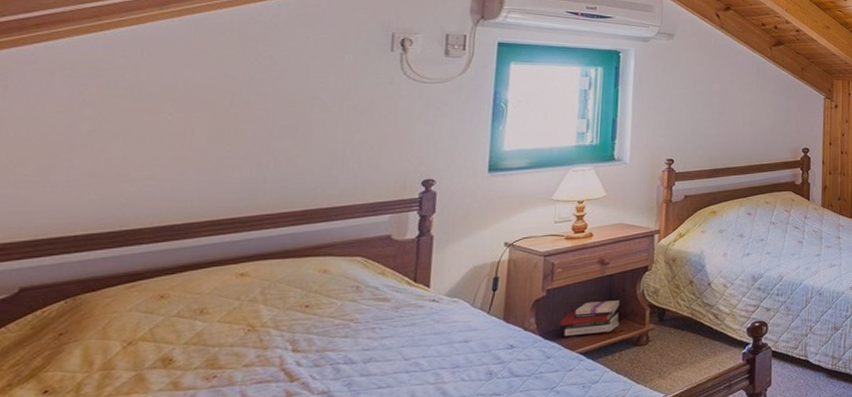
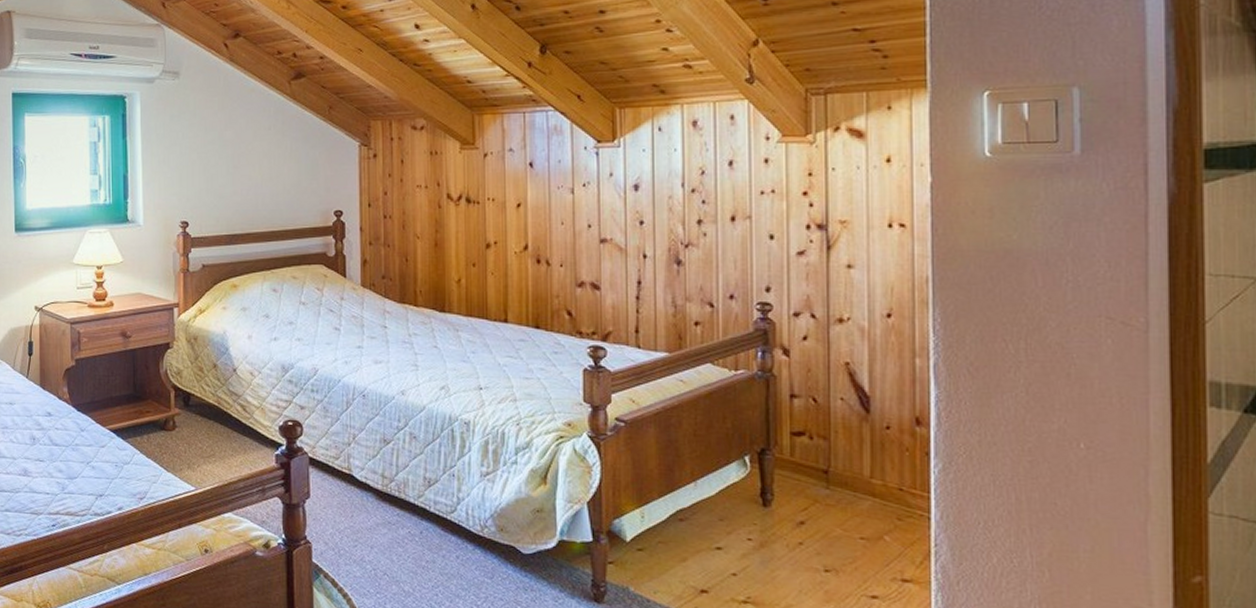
books: present [559,300,620,337] -> none [89,377,146,413]

